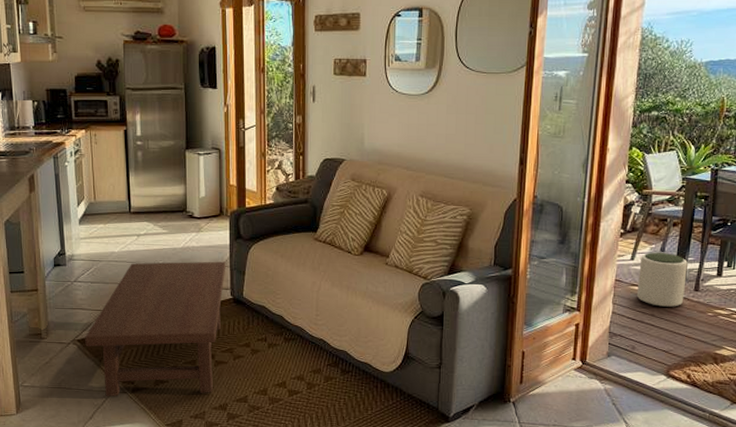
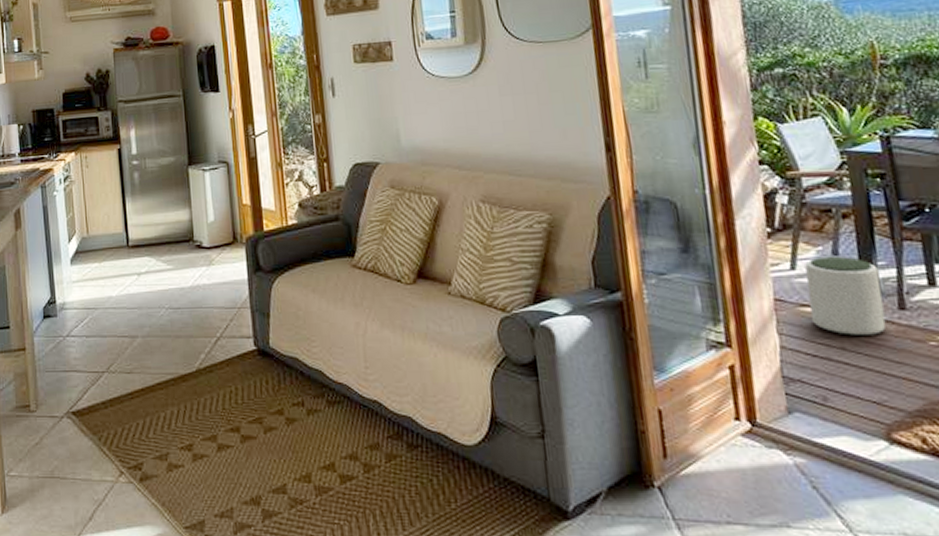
coffee table: present [85,261,226,397] -> none [81,301,246,489]

